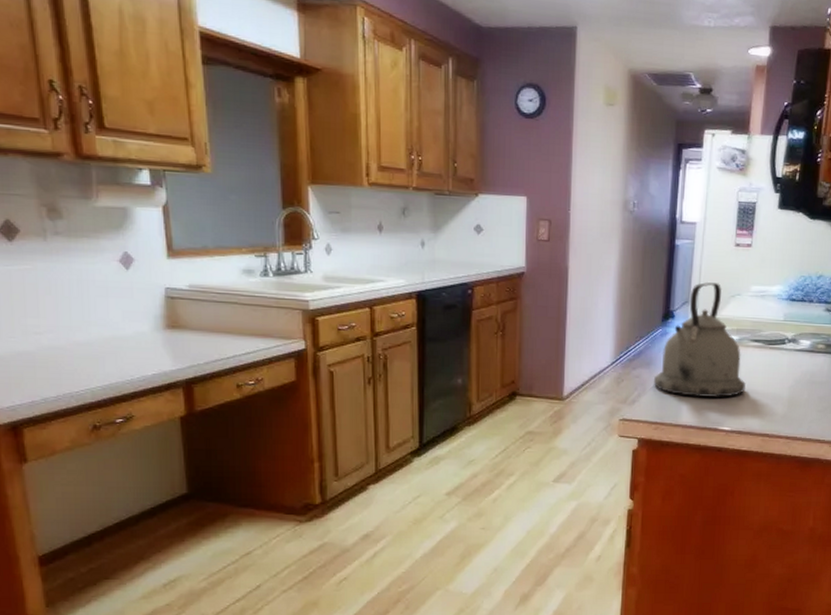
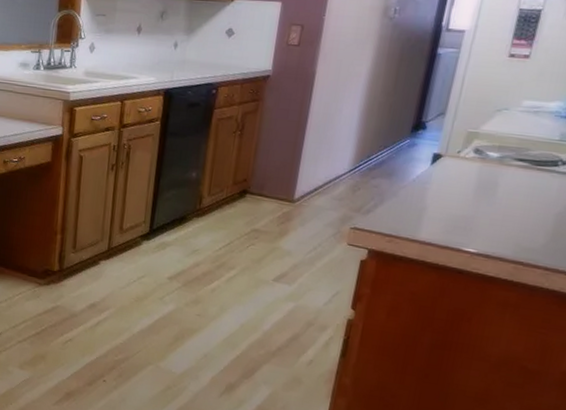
kettle: present [654,282,746,398] -> none [393,94,502,218]

